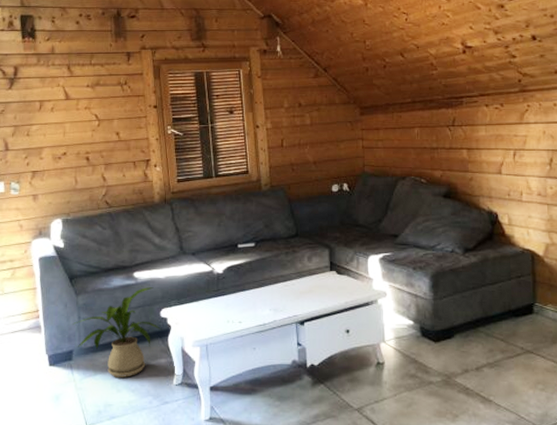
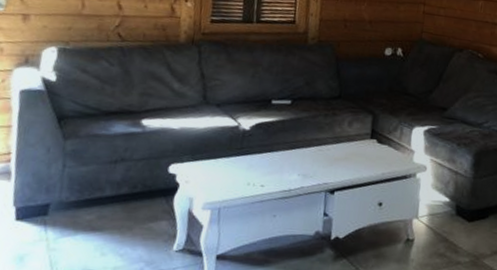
house plant: present [72,287,162,377] -> none [54,137,168,239]

